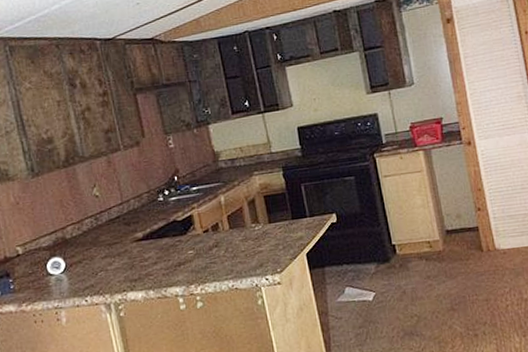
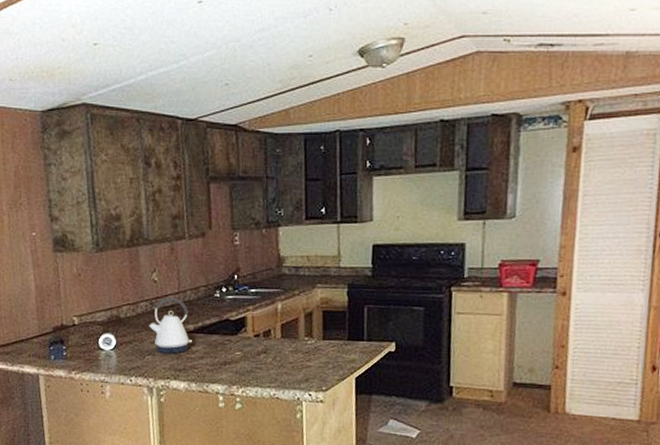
kettle: none [97,208,144,267] -> present [149,297,193,354]

